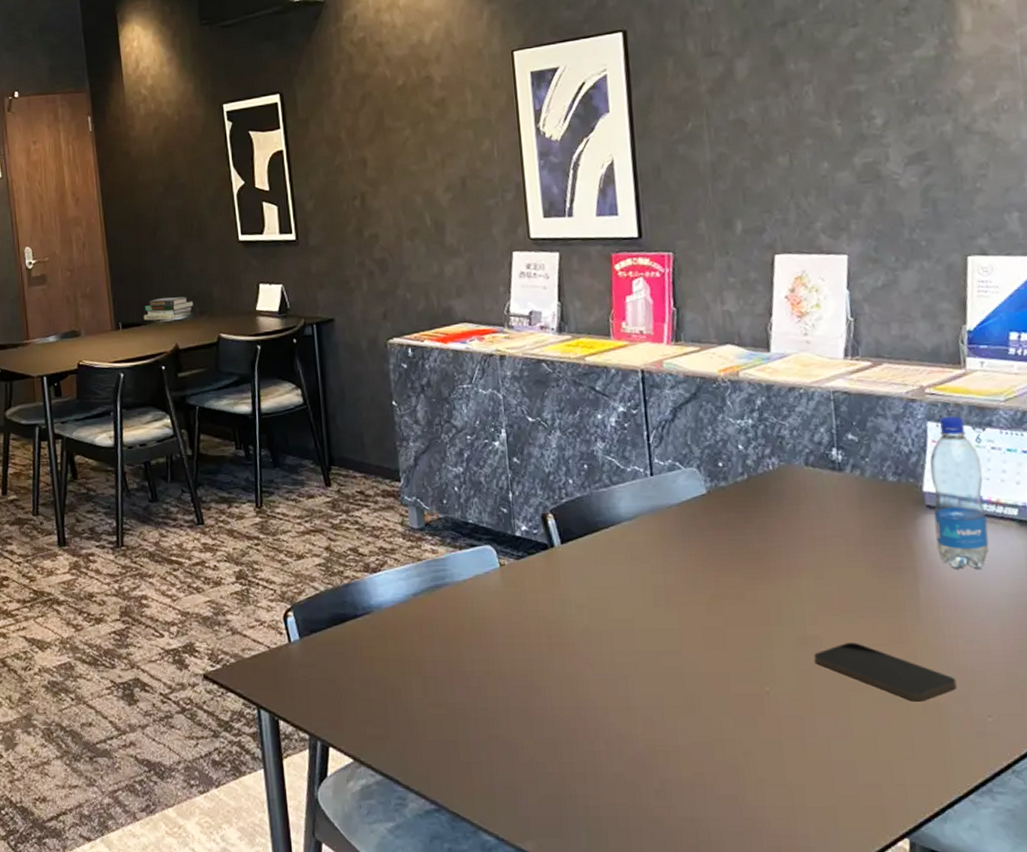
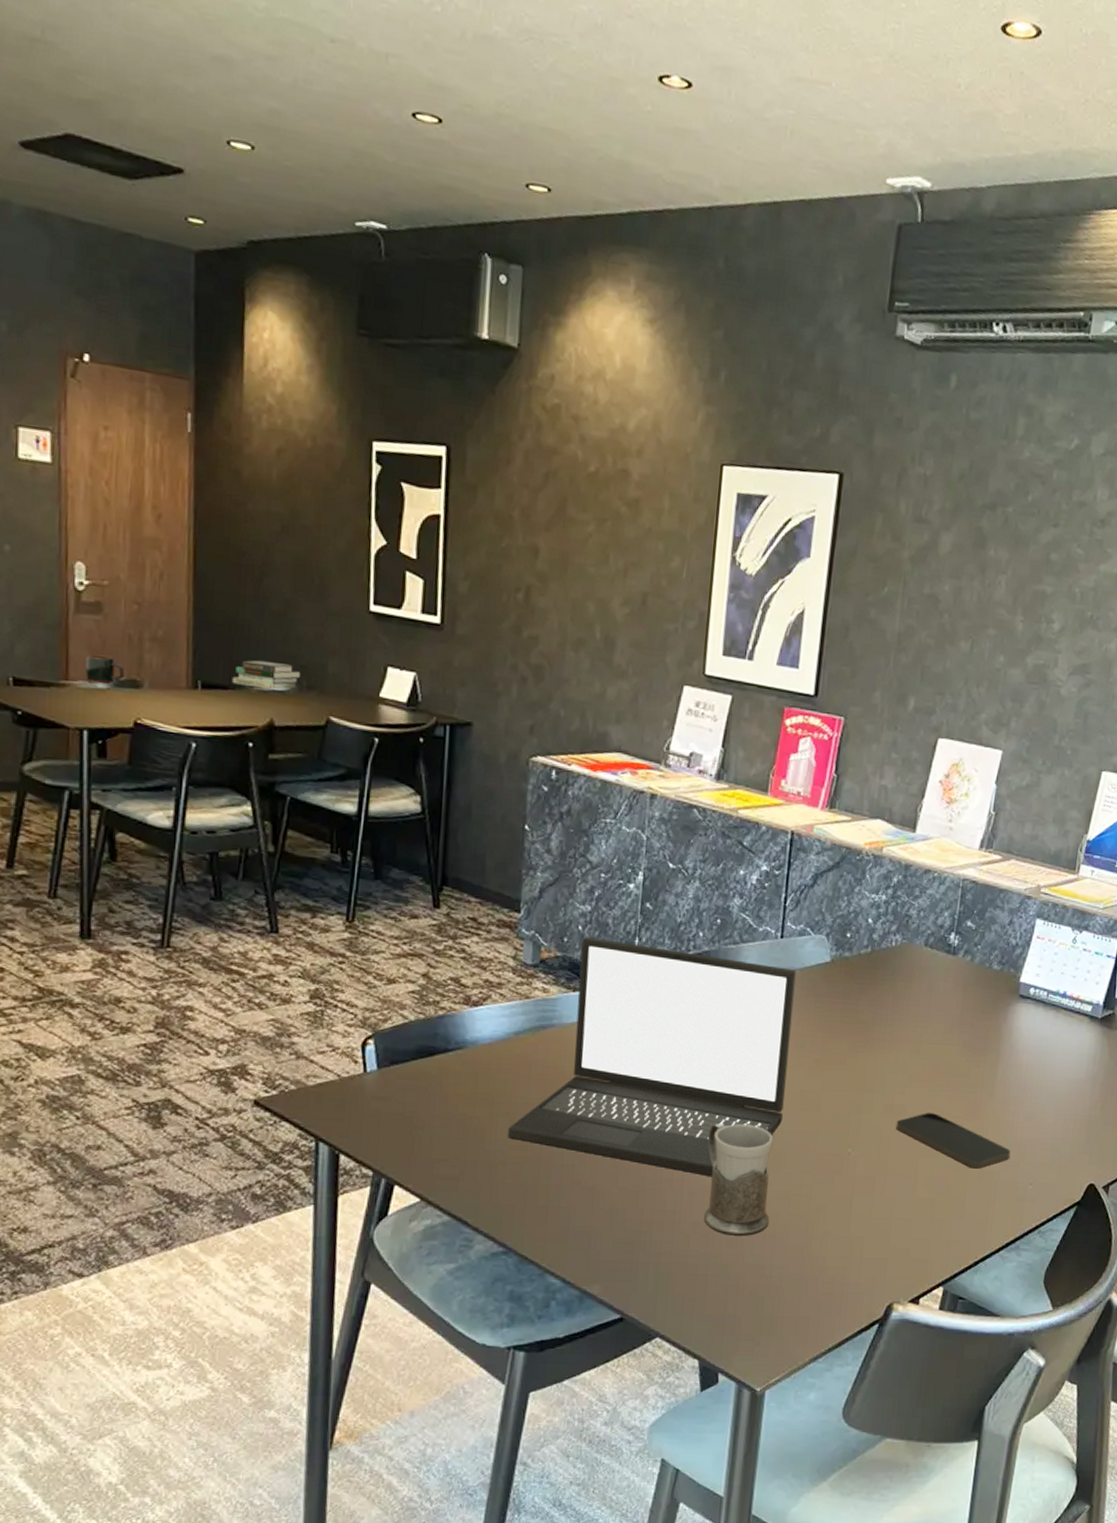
mug: none [39,315,67,338] -> present [86,654,124,684]
laptop: none [421,496,688,724] -> present [507,937,797,1176]
mug: none [614,669,696,786] -> present [704,1123,774,1236]
bottle: present [929,416,989,569] -> none [1020,916,1073,1056]

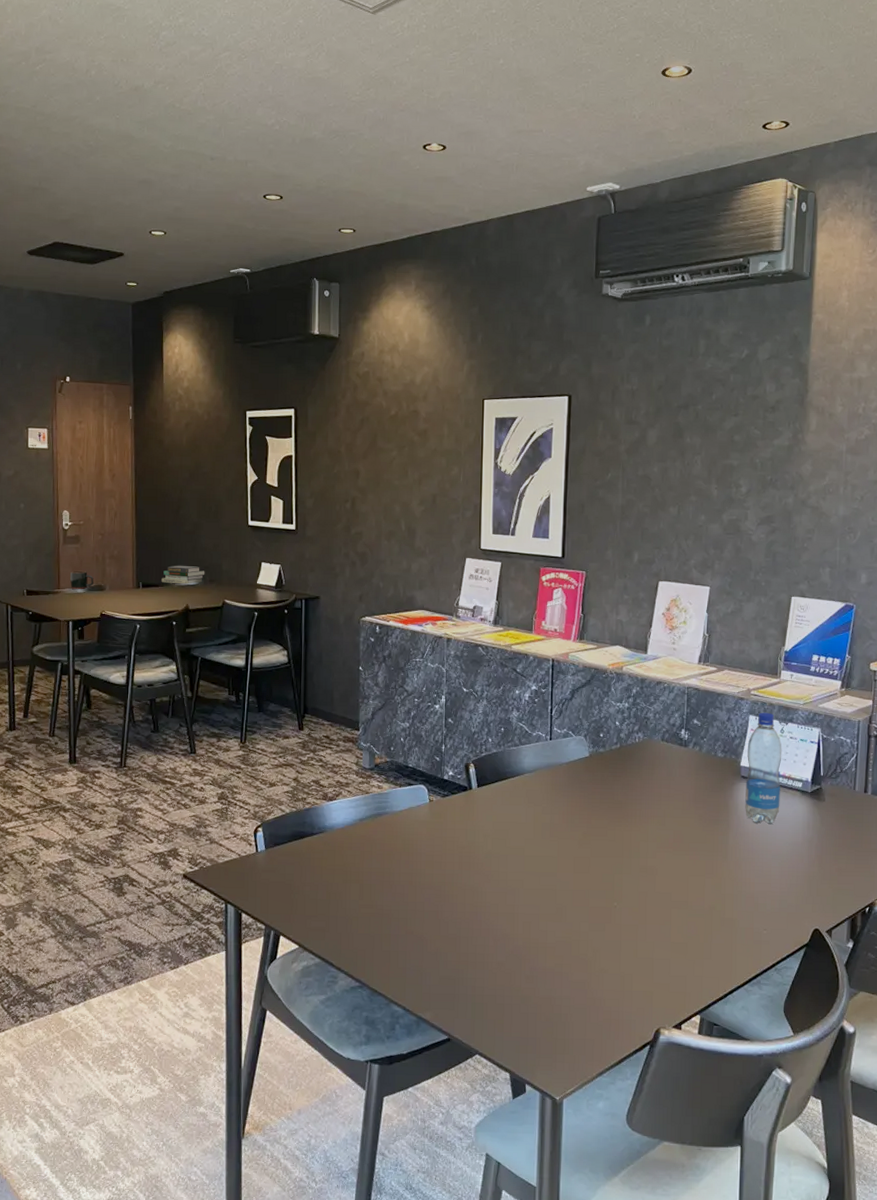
laptop: present [507,937,797,1176] -> none [358,746,564,926]
mug: present [704,1123,774,1236] -> none [505,885,557,973]
smartphone: present [895,1113,1011,1169] -> none [650,873,746,917]
bottle: none [1020,916,1073,1056] -> present [745,712,782,824]

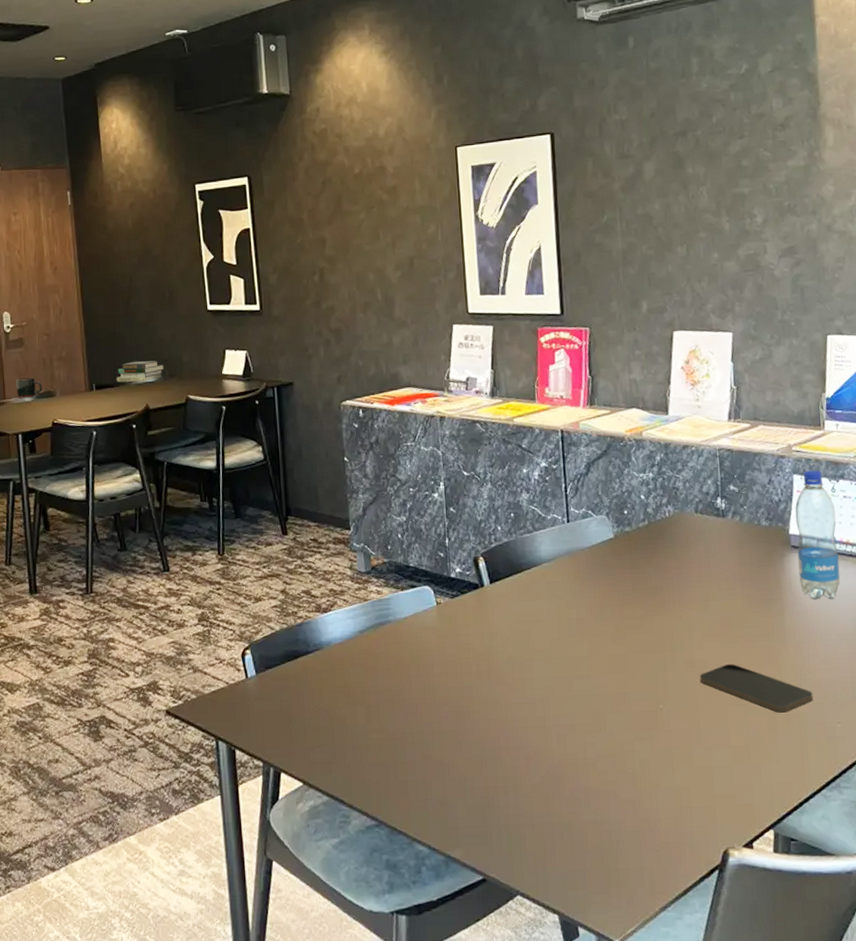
smartphone: none [650,873,746,917] -> present [699,664,814,713]

